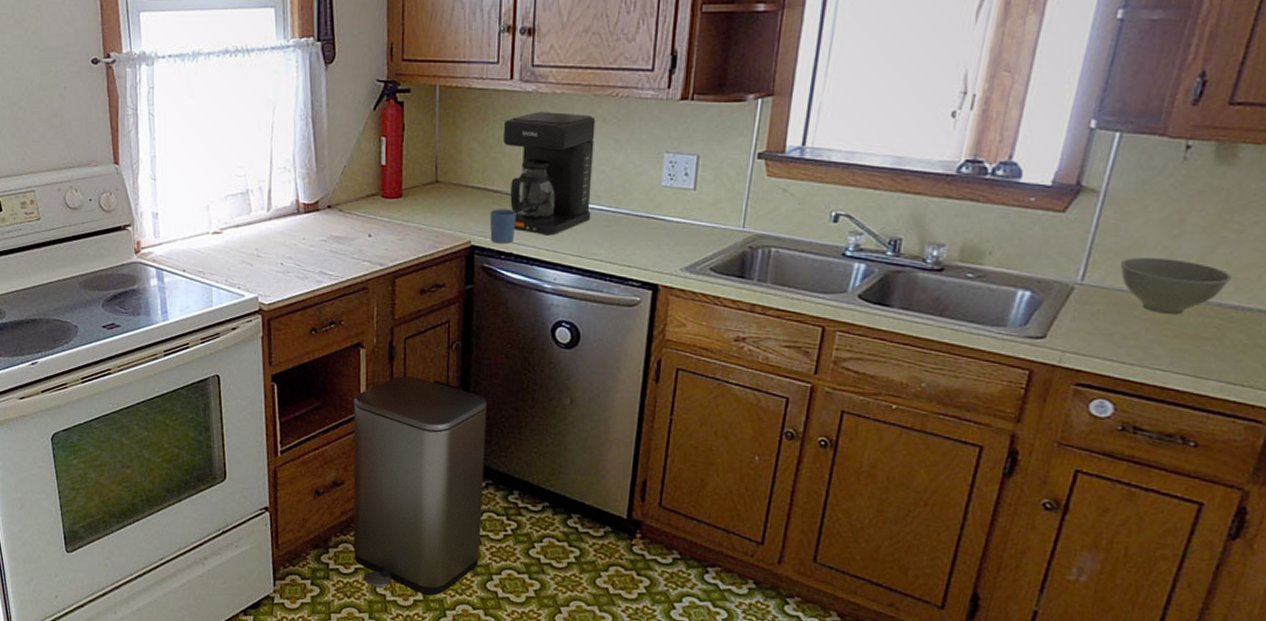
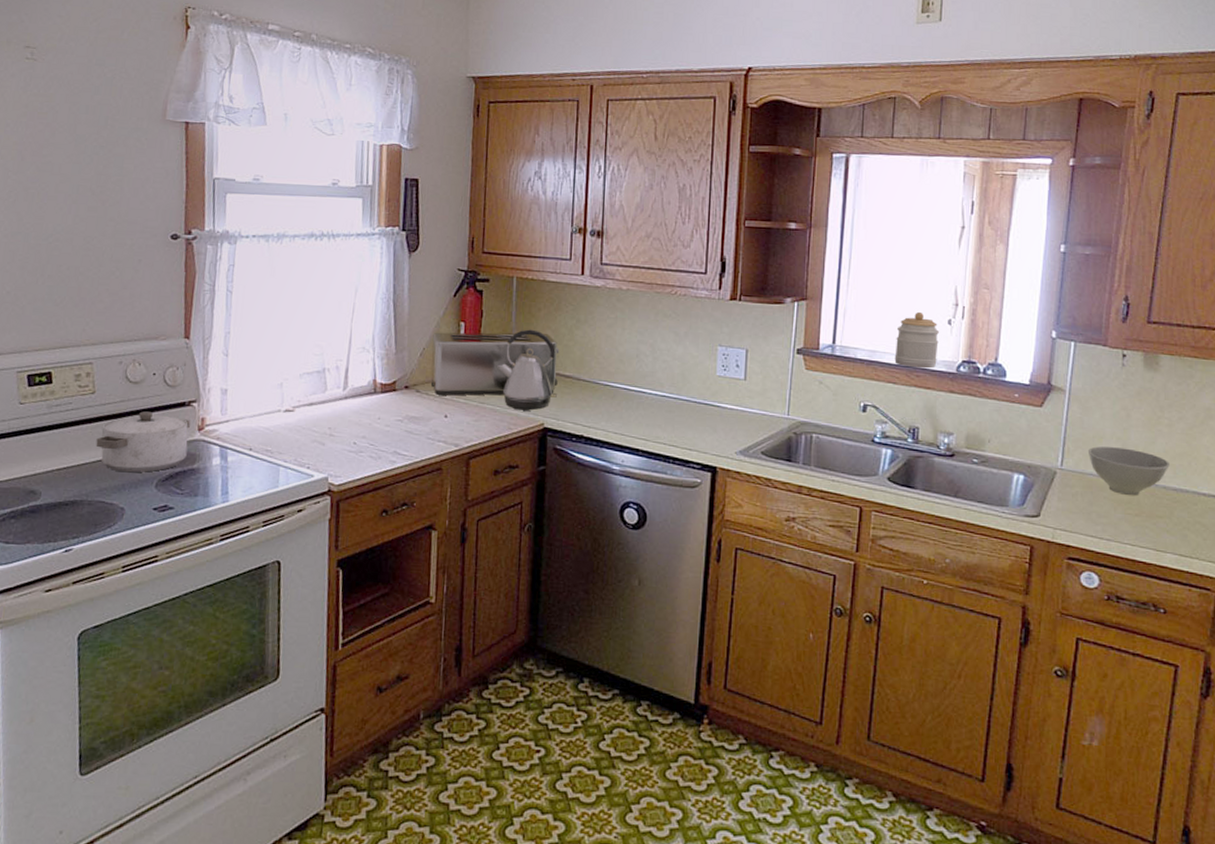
cooking pot: none [46,236,128,294] -> present [95,411,190,473]
toaster: none [353,145,487,214] -> present [430,332,560,396]
pedal bin: present [353,375,488,596] -> none [416,559,559,801]
kettle: none [421,142,484,228] -> present [497,329,557,411]
mug: present [489,209,517,245] -> none [562,393,587,428]
coffee maker: present [503,112,596,236] -> none [575,305,658,420]
jar: none [878,103,938,171] -> present [894,311,939,369]

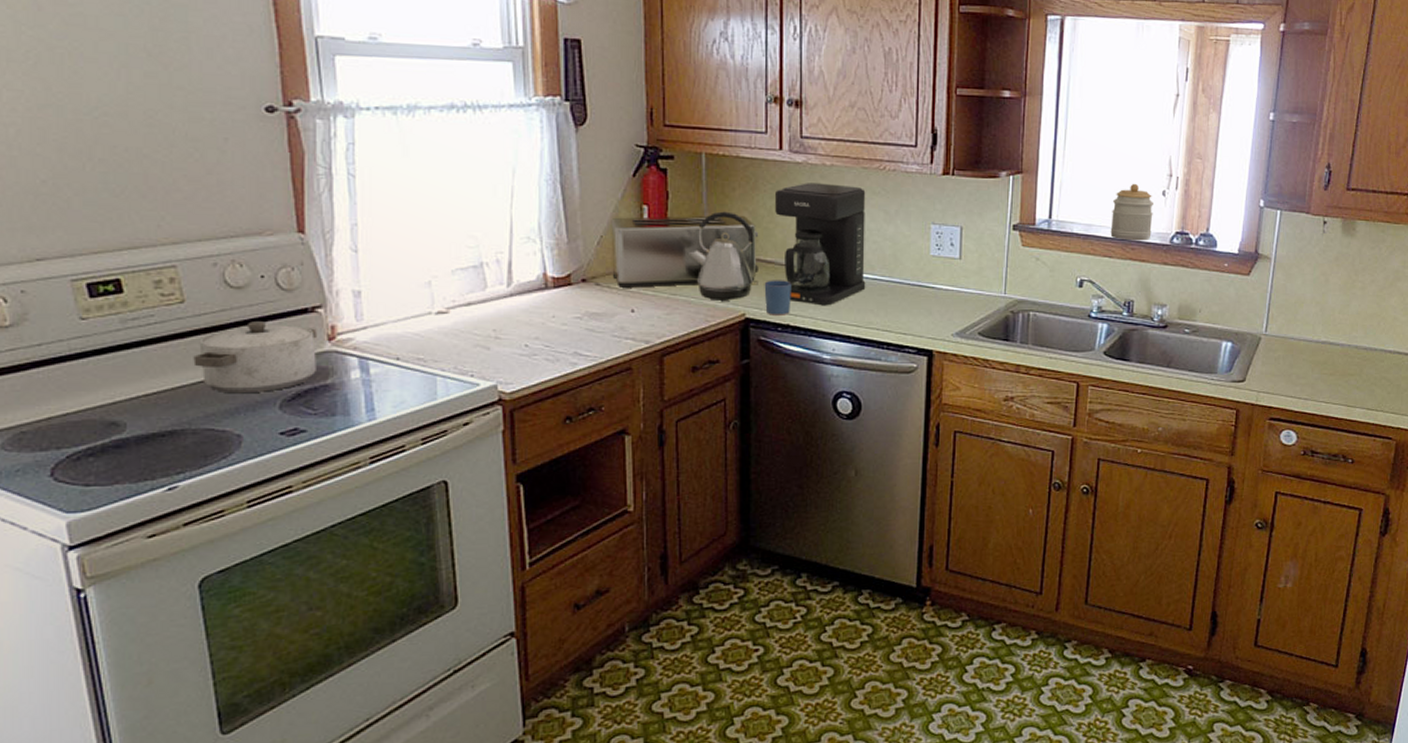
mug: none [562,393,587,428] -> present [764,280,792,317]
coffee maker: none [575,305,658,420] -> present [775,183,866,306]
bowl: present [1087,446,1171,496] -> none [1289,311,1362,357]

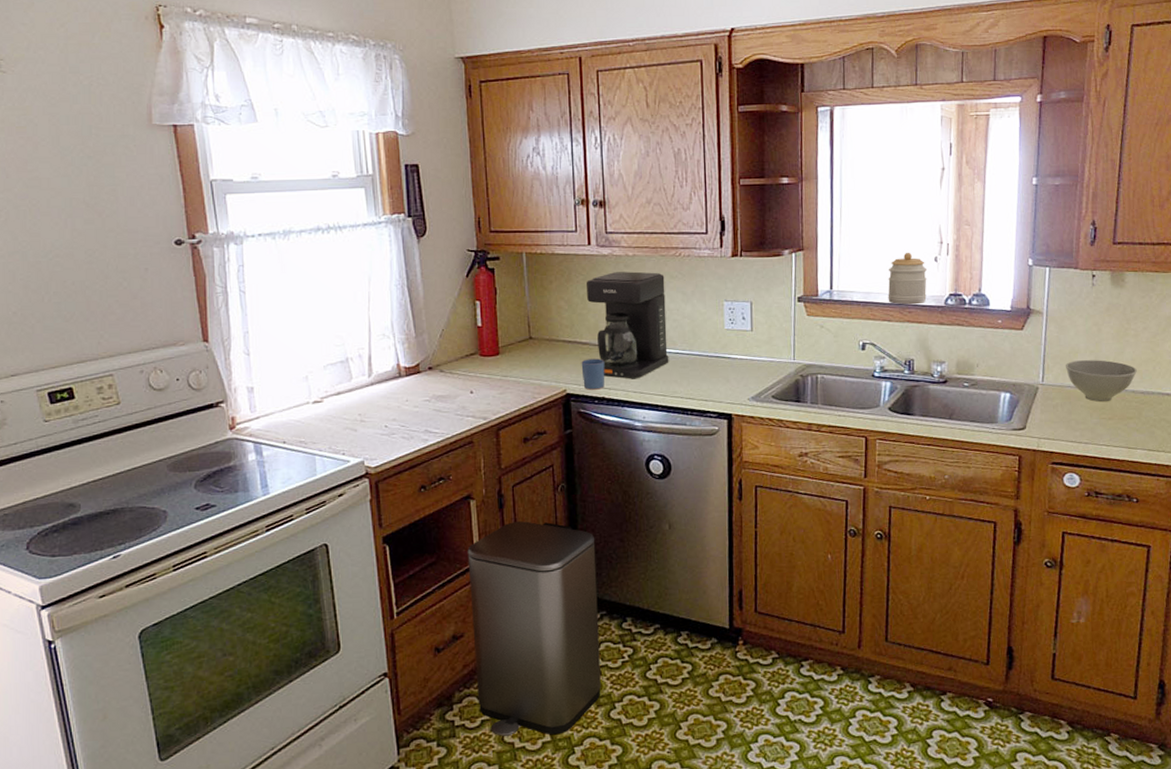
cooking pot: present [193,321,318,394] -> none [128,416,223,477]
toaster: present [611,215,759,288] -> none [450,304,576,373]
pedal bin: none [618,462,770,706] -> present [467,521,601,736]
kettle: present [689,211,758,301] -> none [516,302,576,380]
bowl: none [1289,311,1362,357] -> present [1065,360,1138,403]

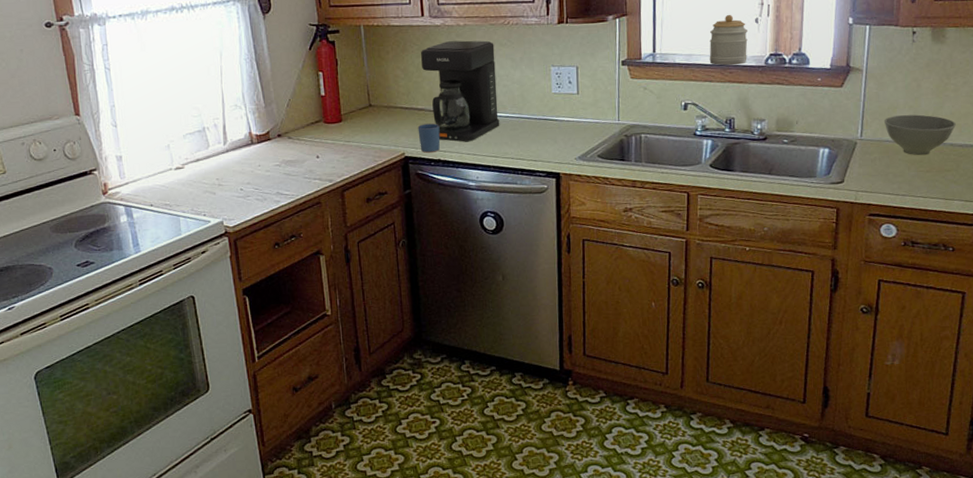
pedal bin: present [467,521,601,736] -> none [319,274,443,466]

